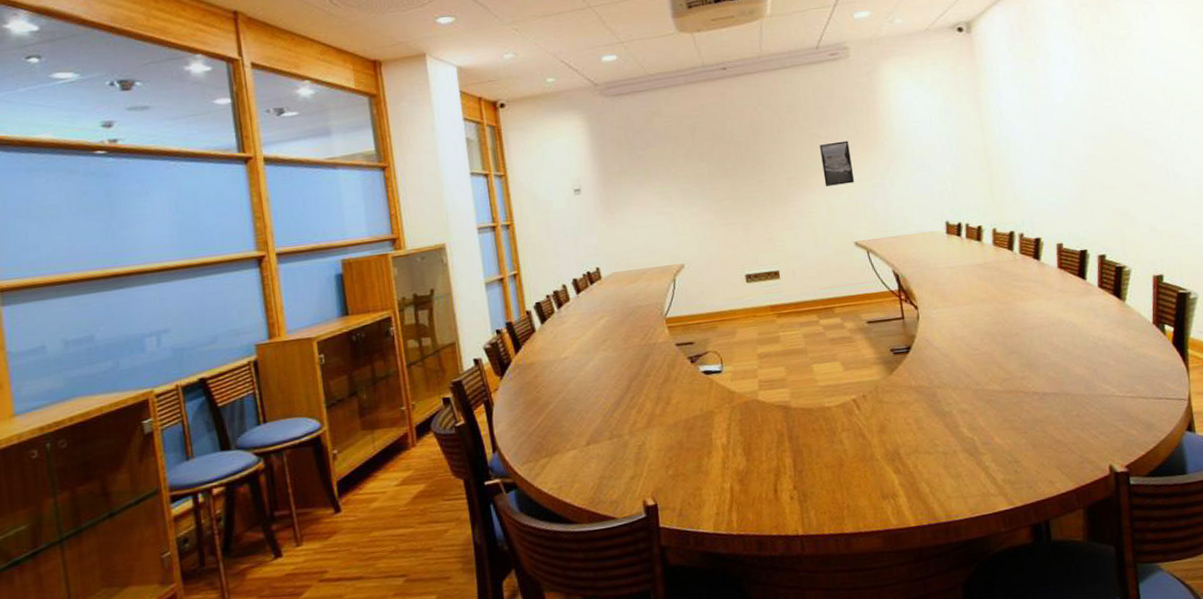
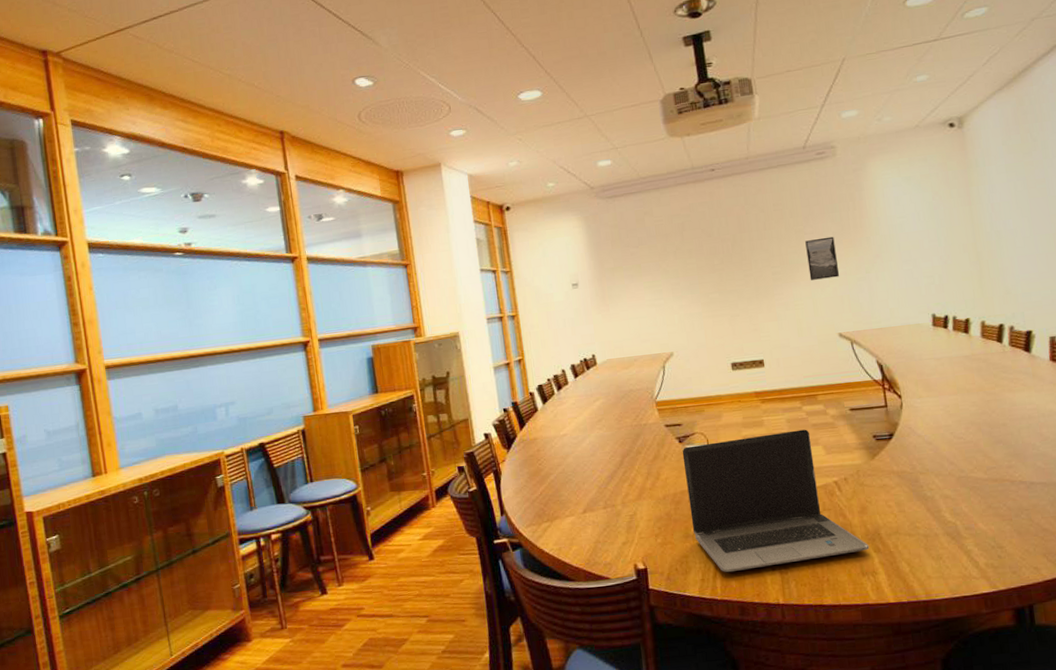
laptop computer: none [694,344,889,504] -> present [682,429,870,573]

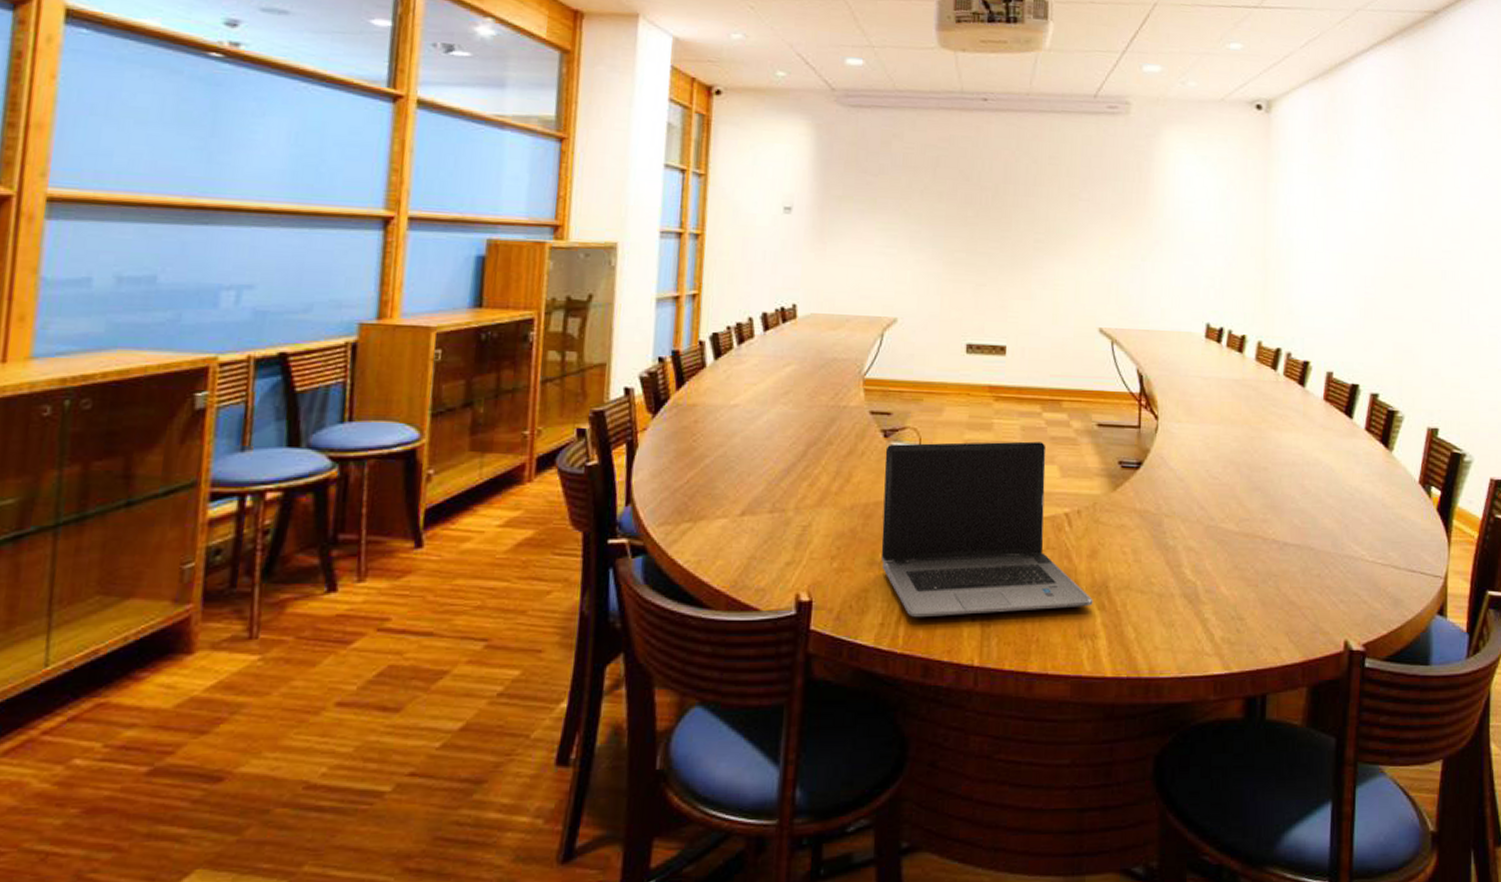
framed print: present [805,236,840,280] -> none [1077,208,1112,260]

